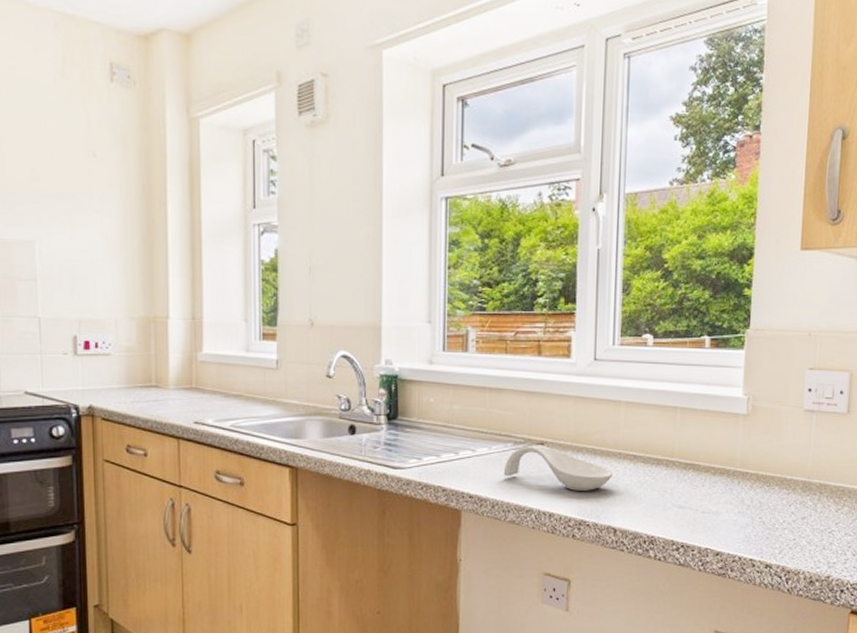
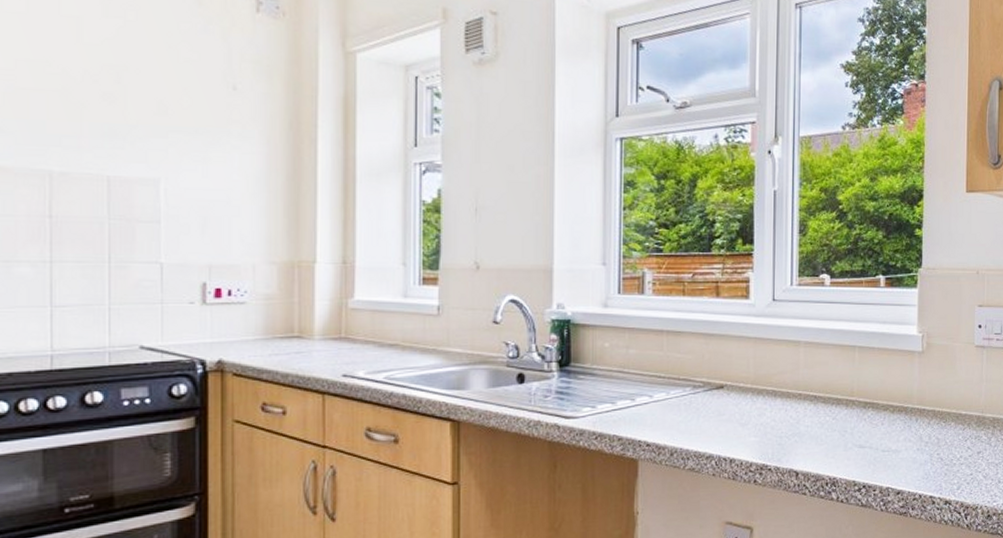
spoon rest: present [503,445,614,491] -> none [682,388,794,434]

